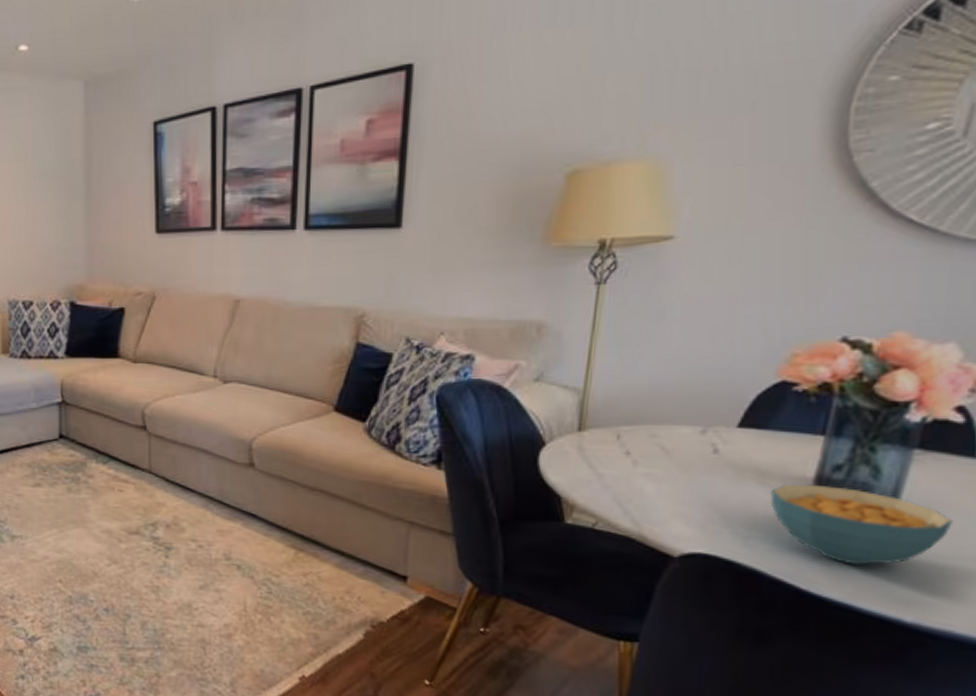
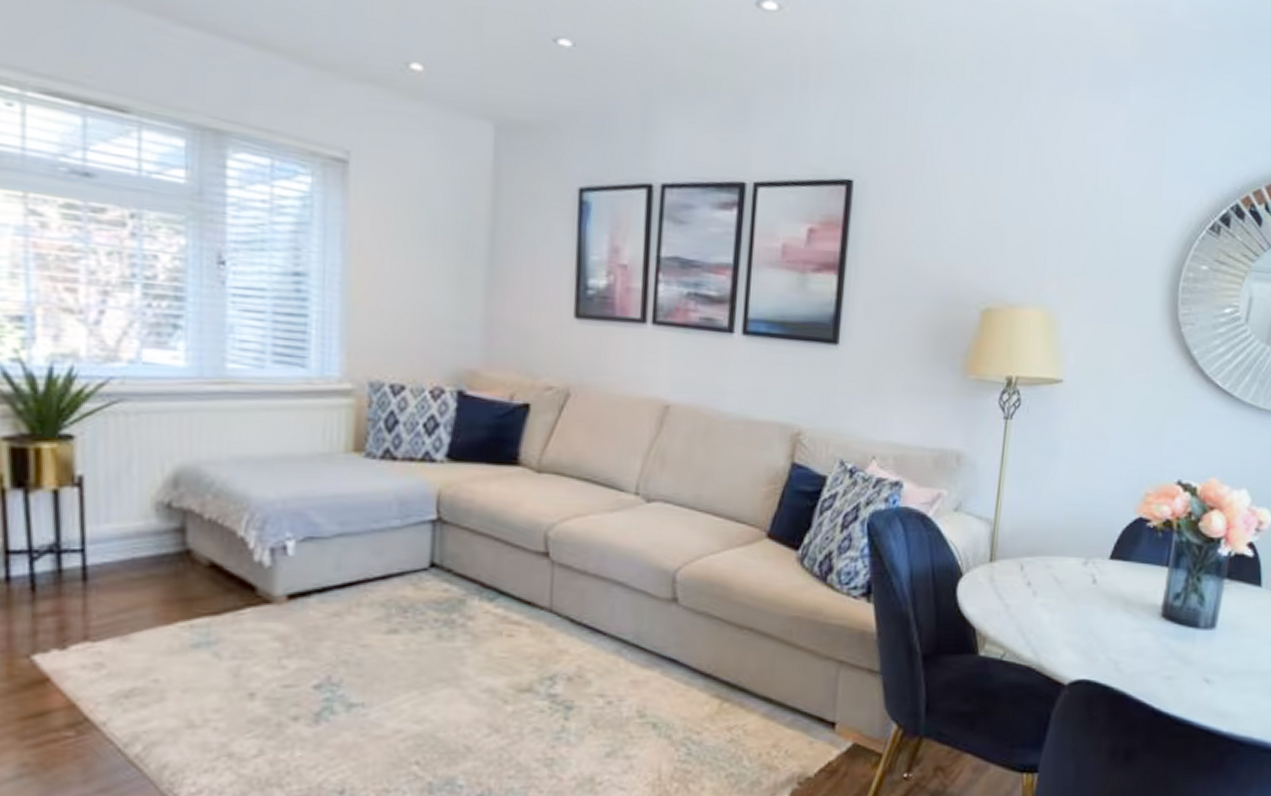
cereal bowl: present [770,483,953,566] -> none [1133,611,1249,683]

